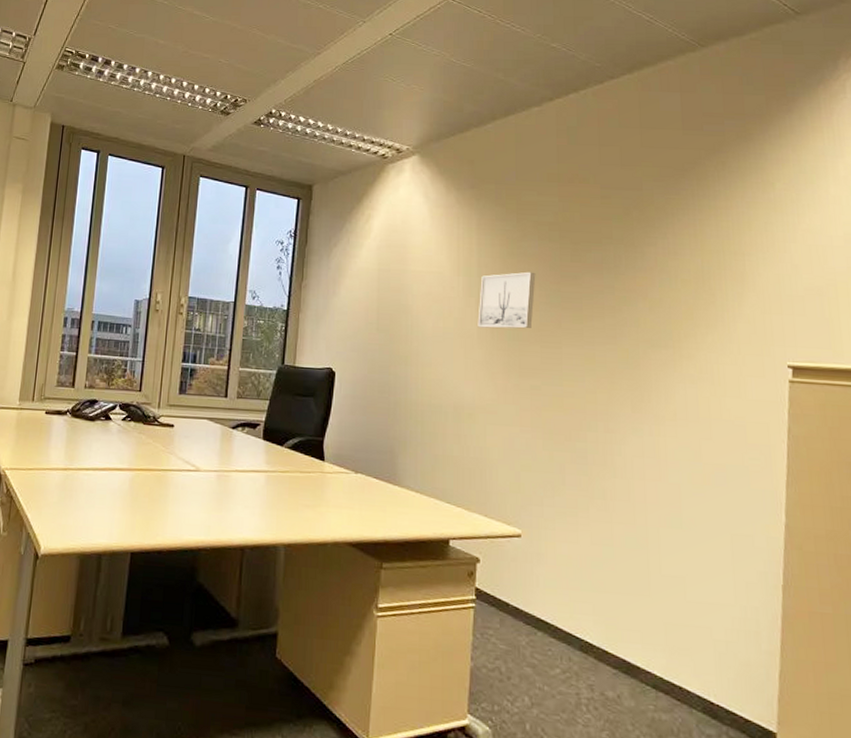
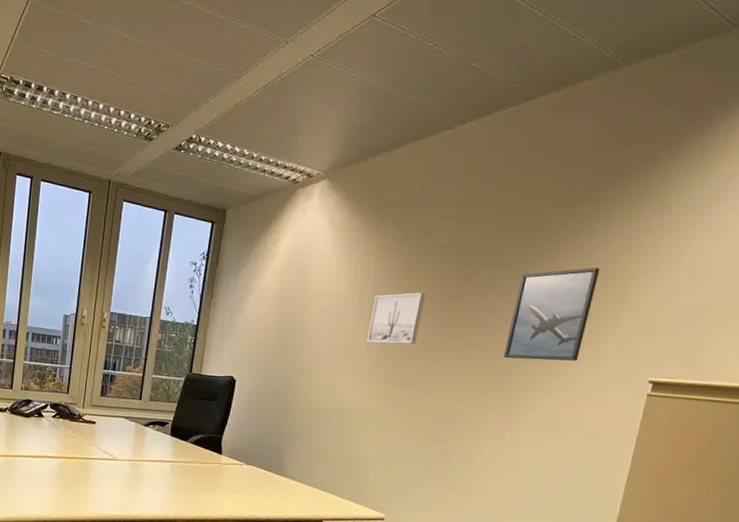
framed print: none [628,244,714,345] -> present [503,267,600,361]

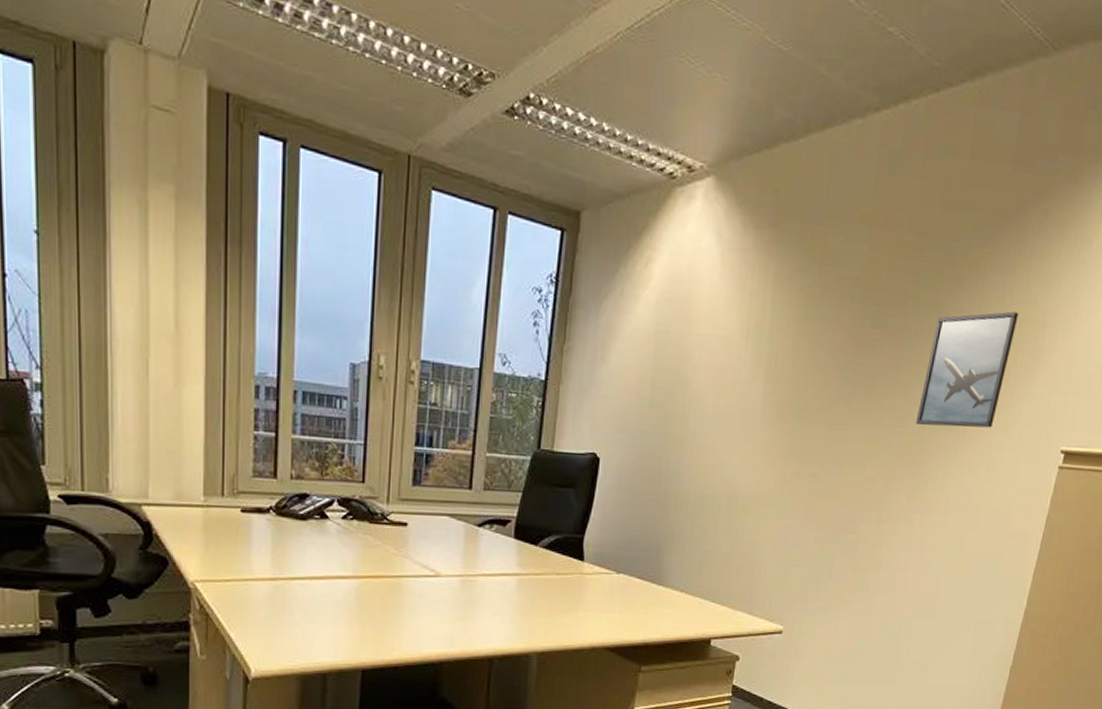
wall art: present [366,292,426,345] -> none [762,338,832,408]

